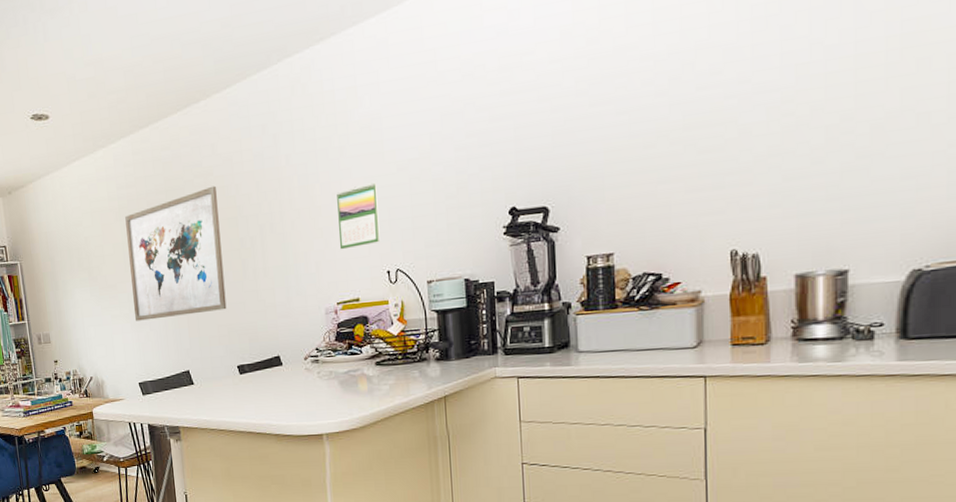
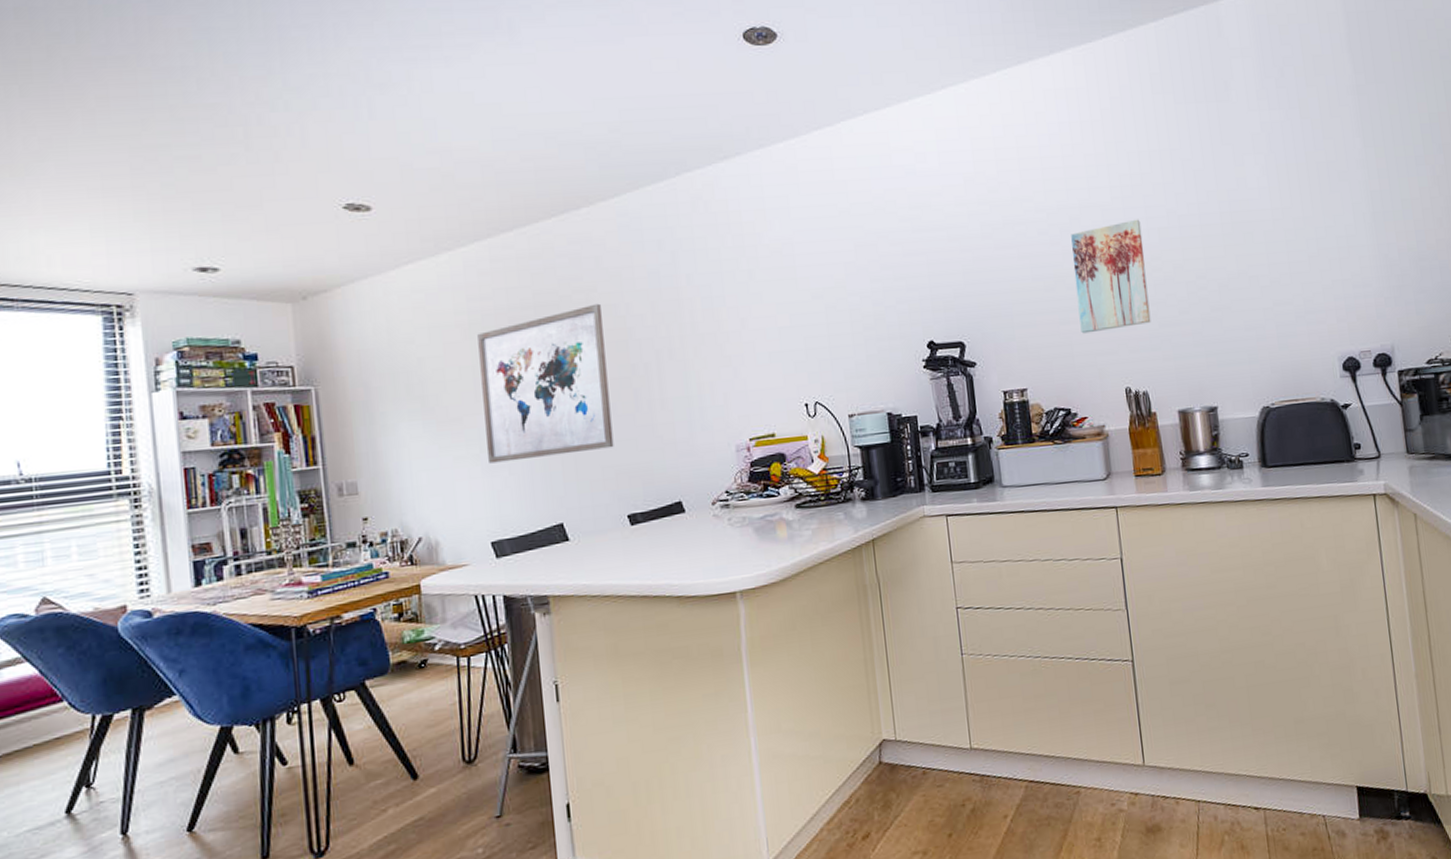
calendar: present [337,182,380,250] -> none [746,309,796,380]
wall art: none [680,56,773,193] -> present [1071,219,1151,334]

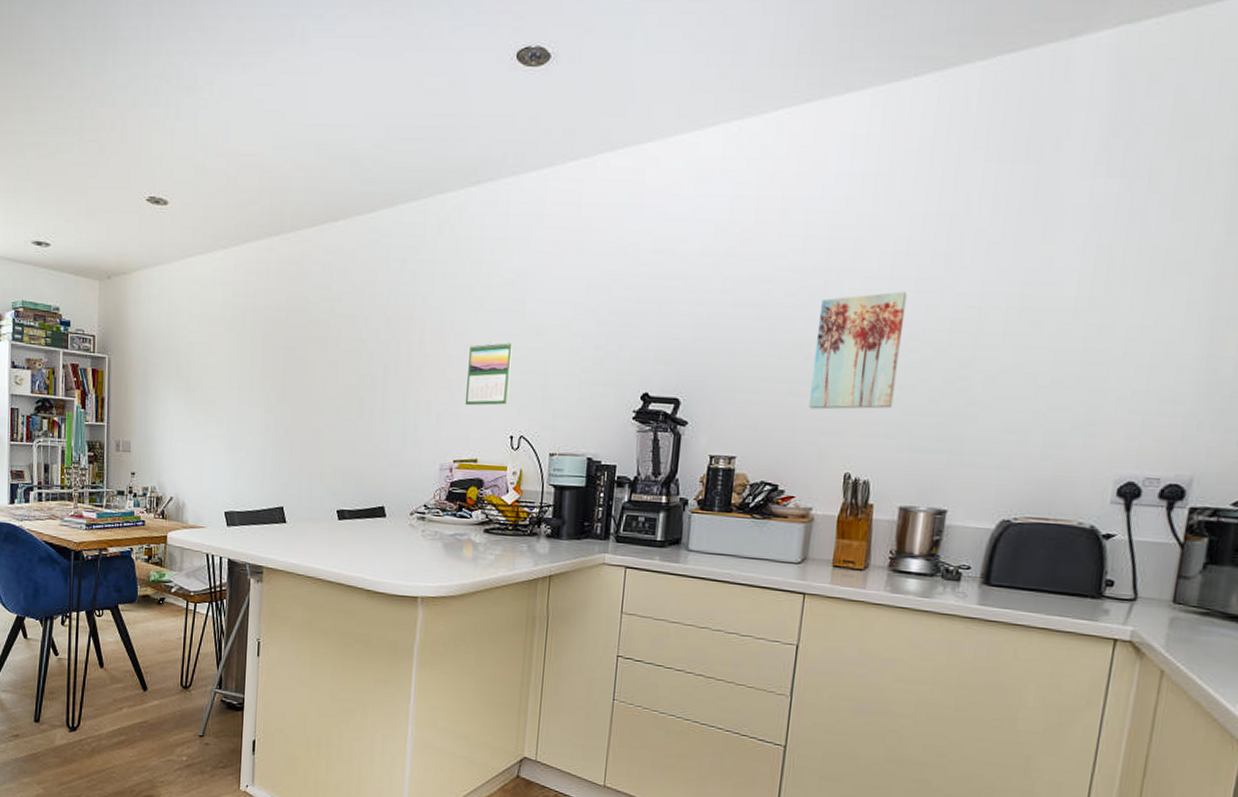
wall art: present [477,303,614,464] -> none [232,313,343,448]
calendar: none [746,309,796,380] -> present [464,341,513,406]

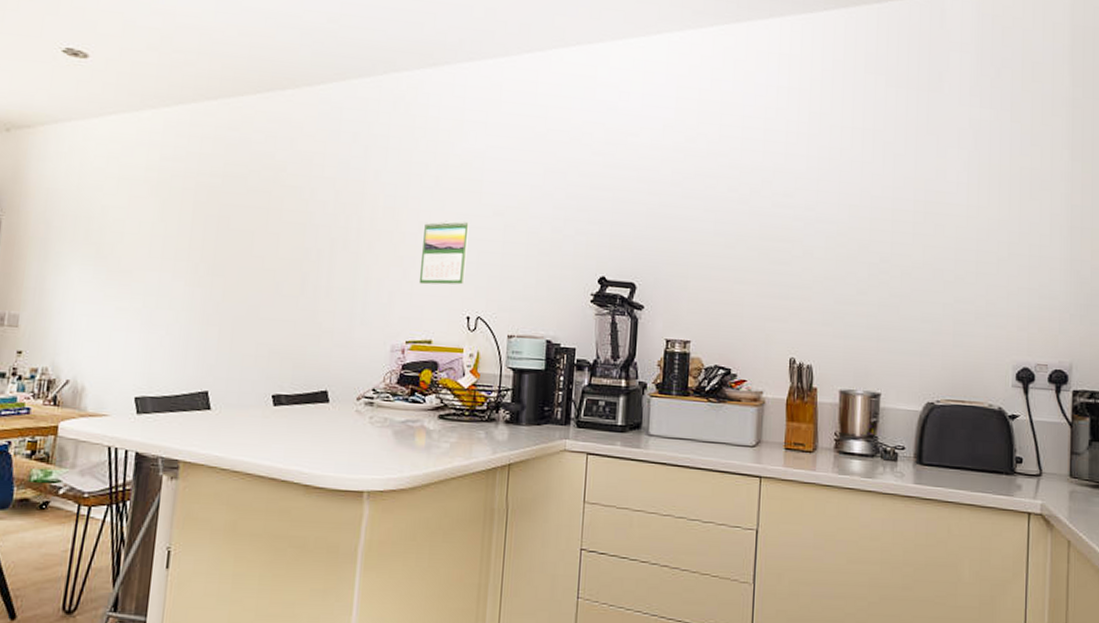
wall art: present [809,291,907,410] -> none [754,192,832,298]

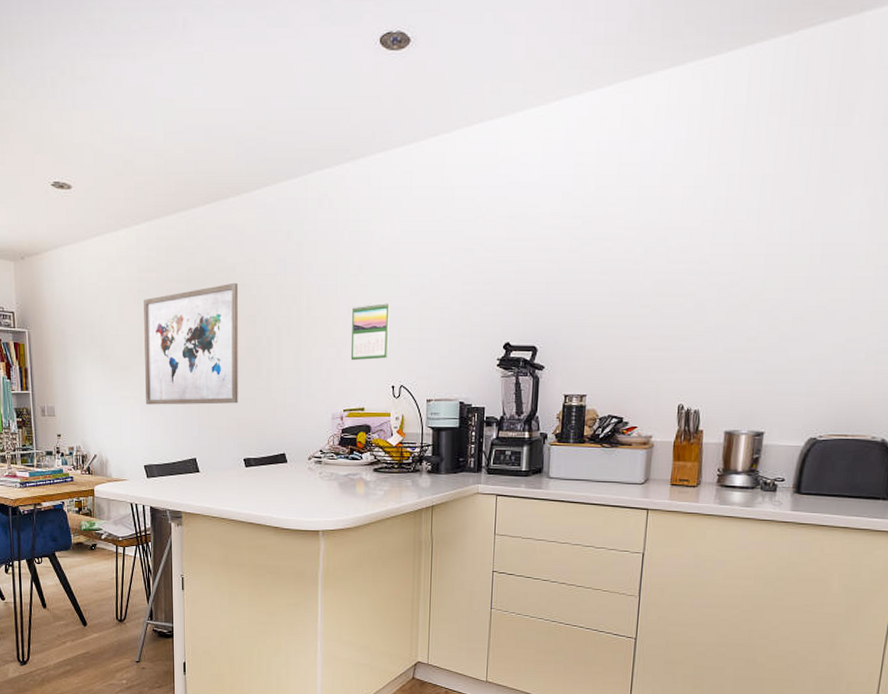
wall art: none [149,183,287,326] -> present [144,282,238,405]

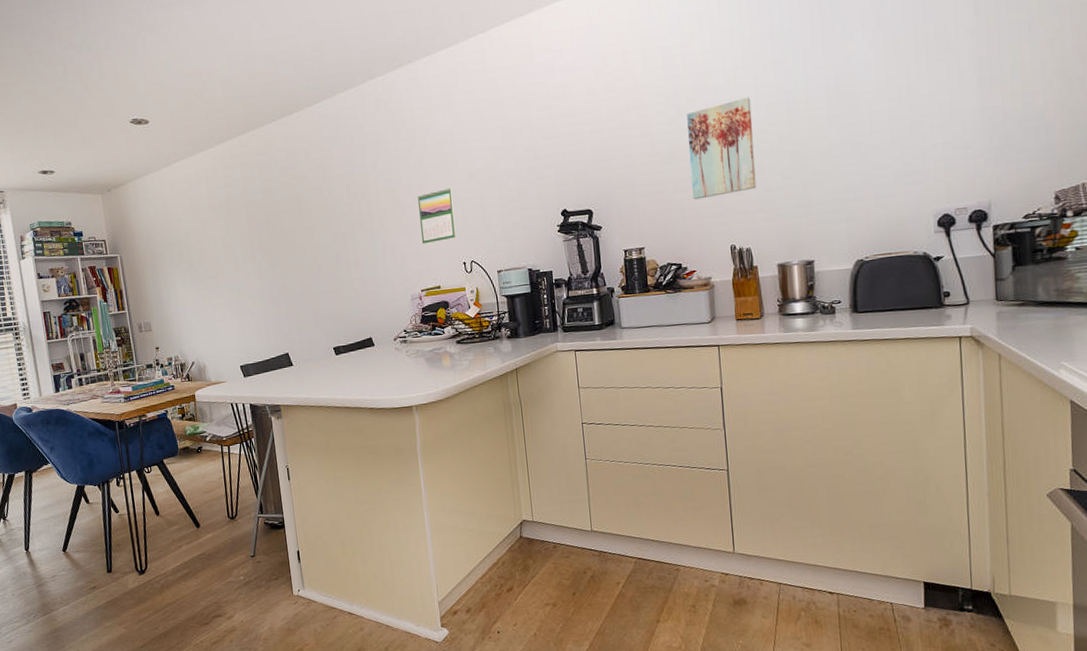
wall art: present [144,282,238,405] -> none [224,187,322,309]
wall art: none [647,244,727,350] -> present [687,97,757,200]

